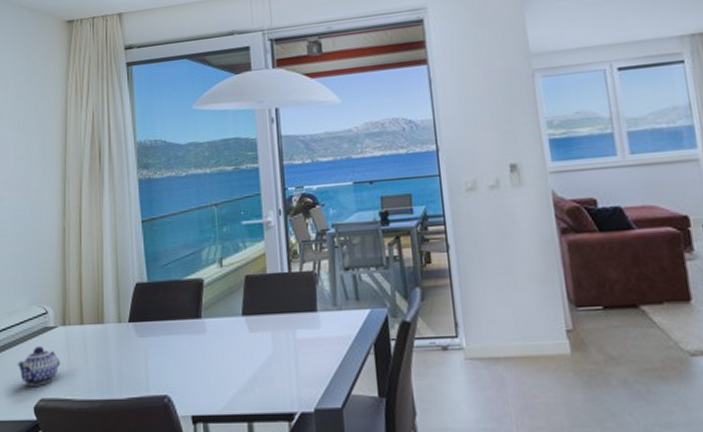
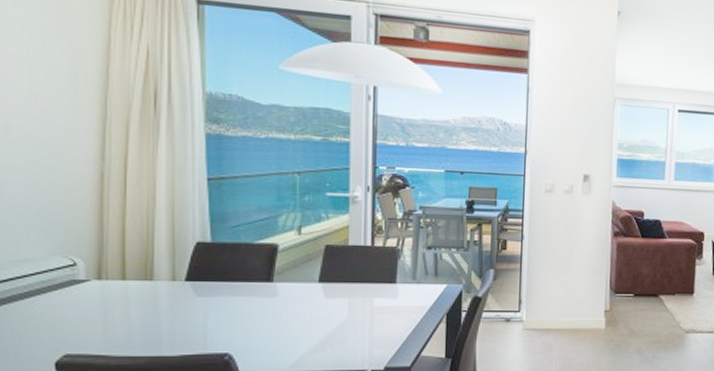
teapot: present [17,345,60,386] -> none [31,299,93,341]

